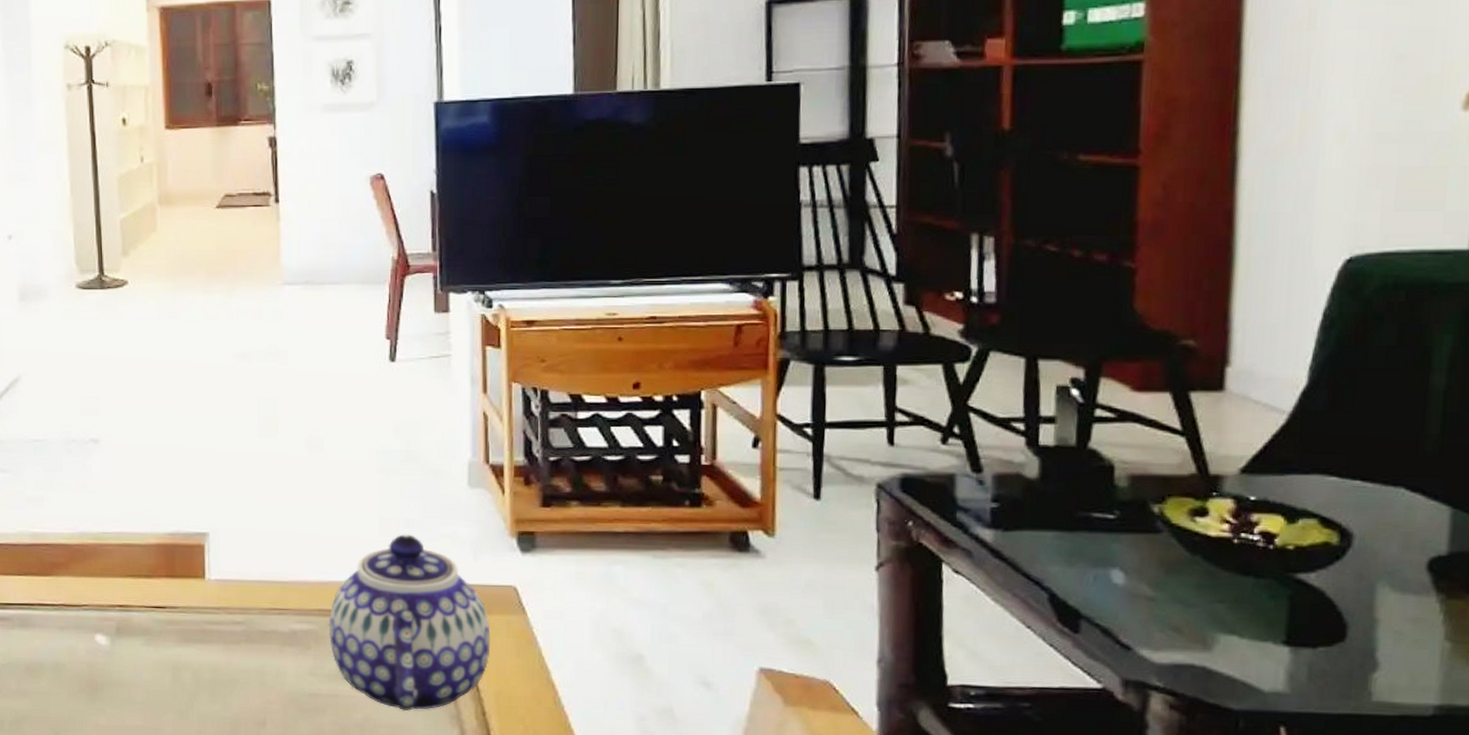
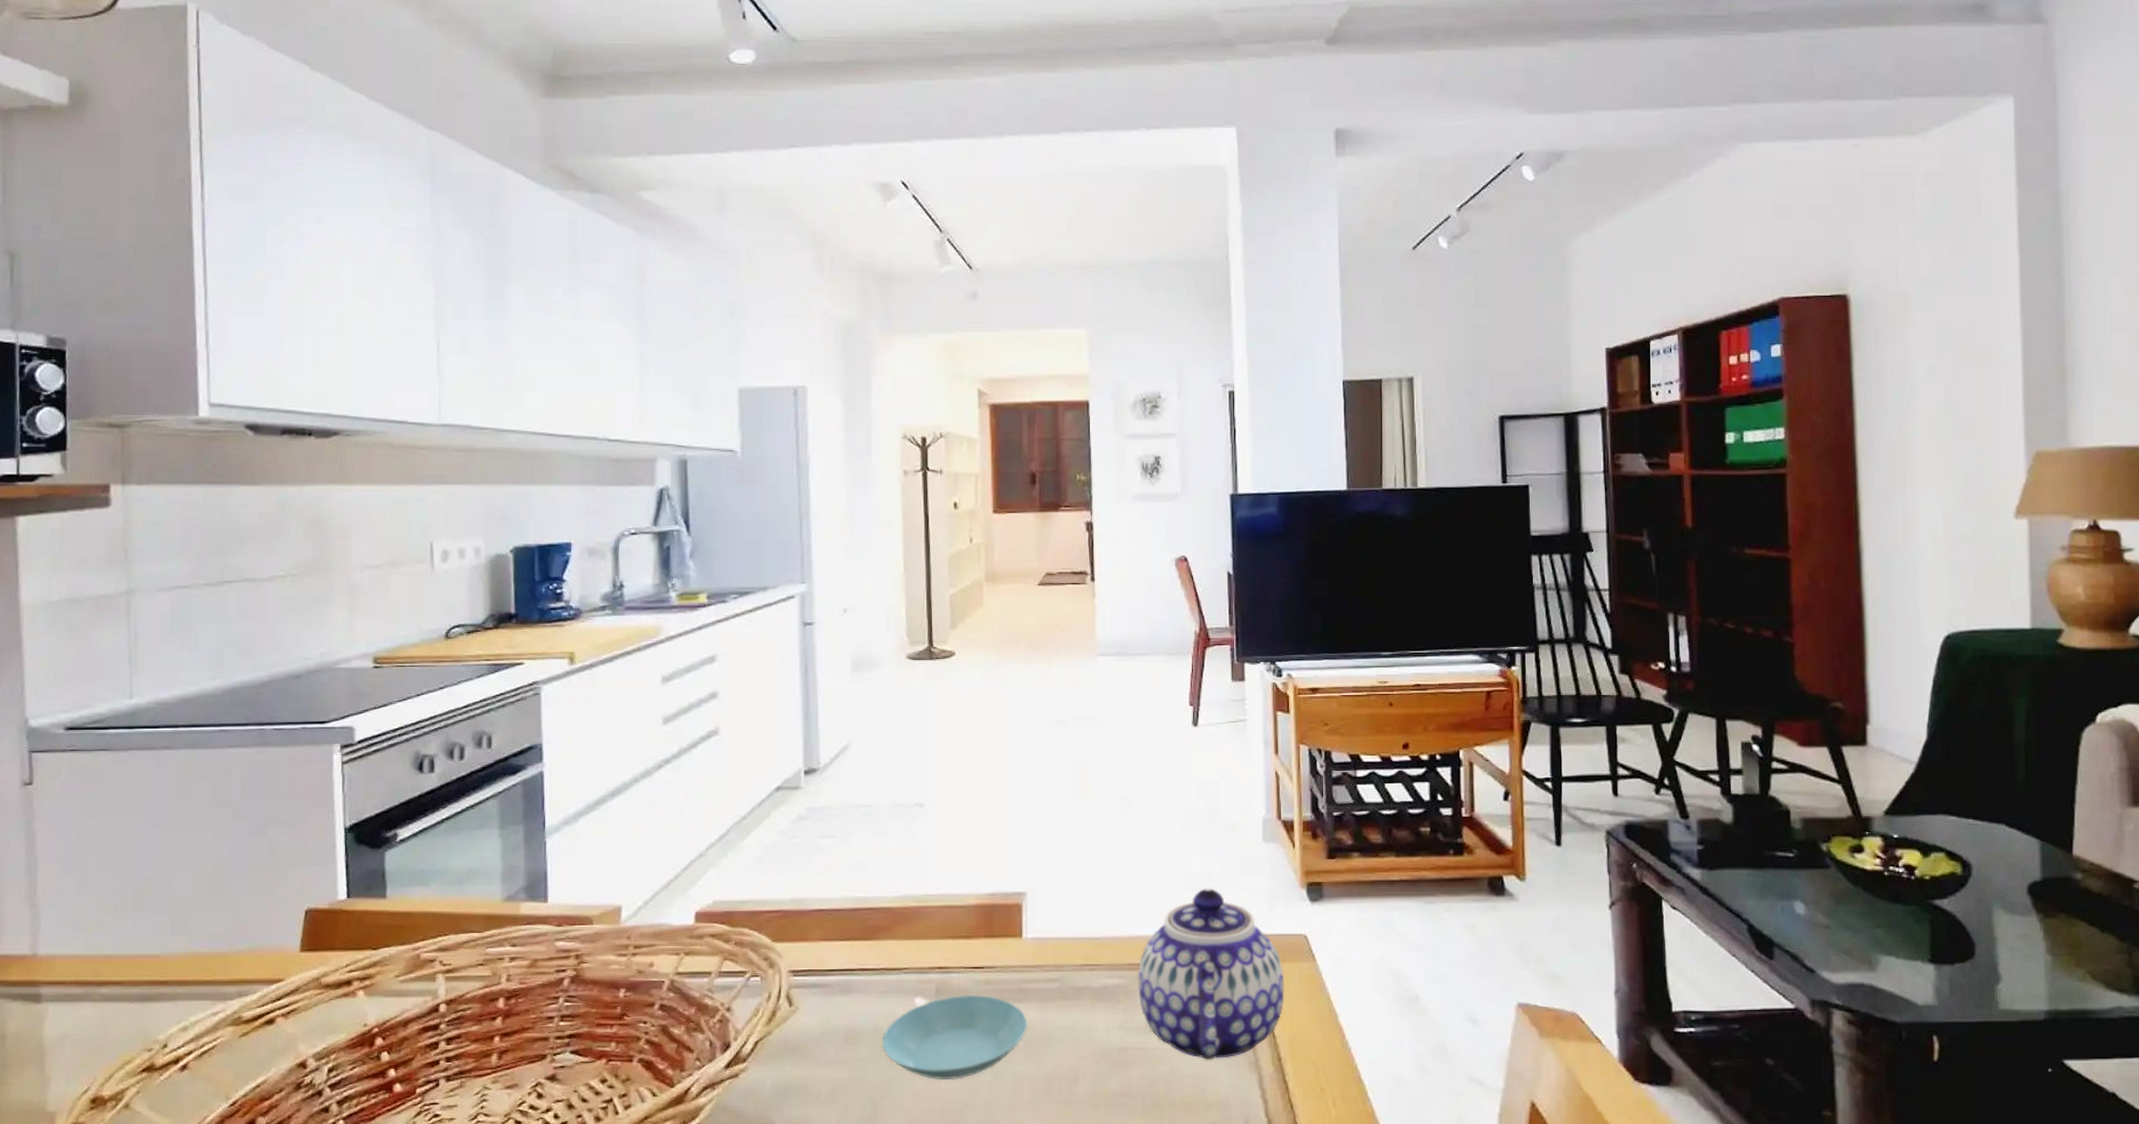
saucer: none [64,633,212,717] -> present [883,994,1027,1080]

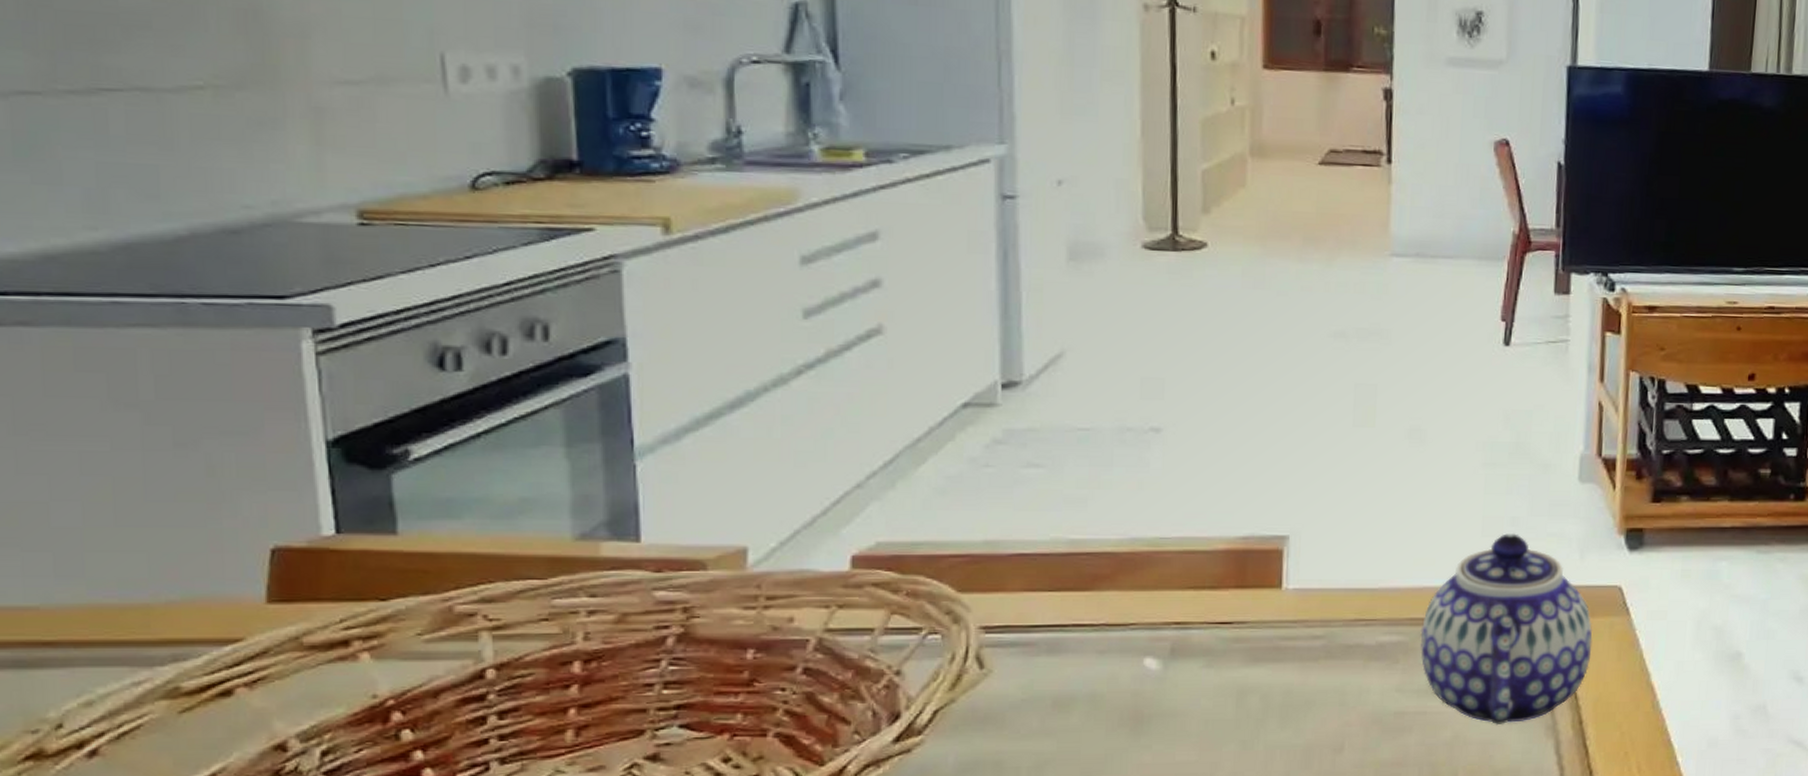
saucer: present [883,994,1027,1080] -> none [1101,654,1284,752]

